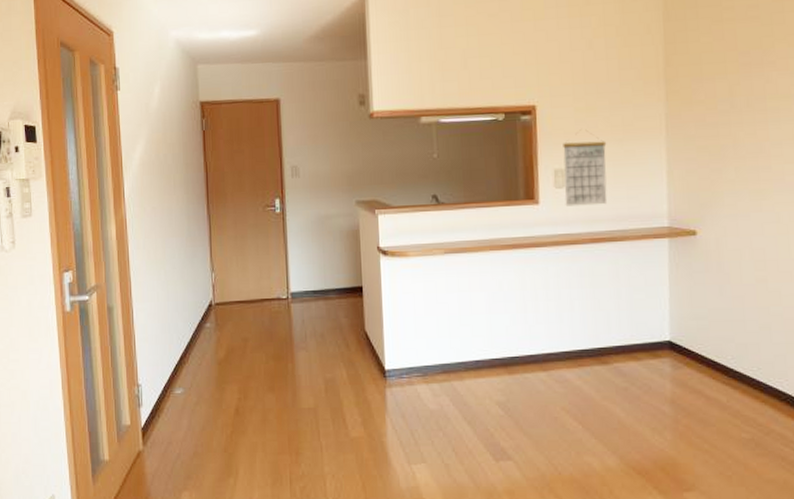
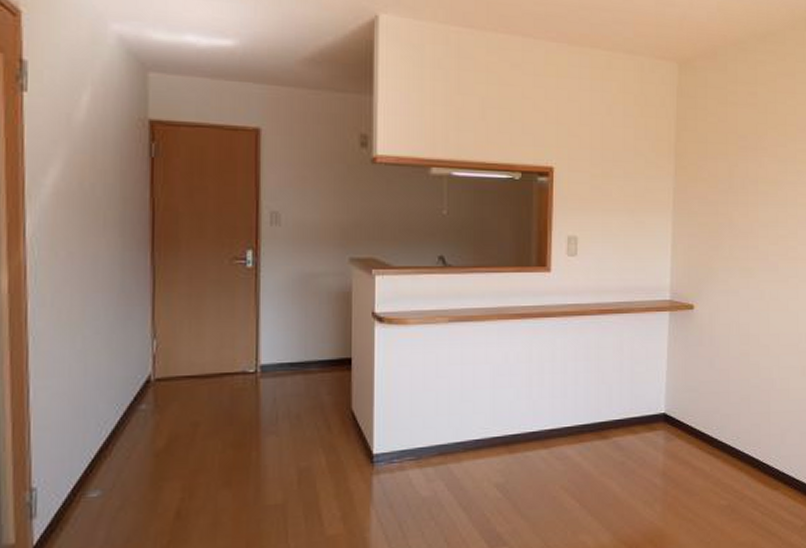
calendar: present [563,130,608,207] -> none [576,198,619,276]

